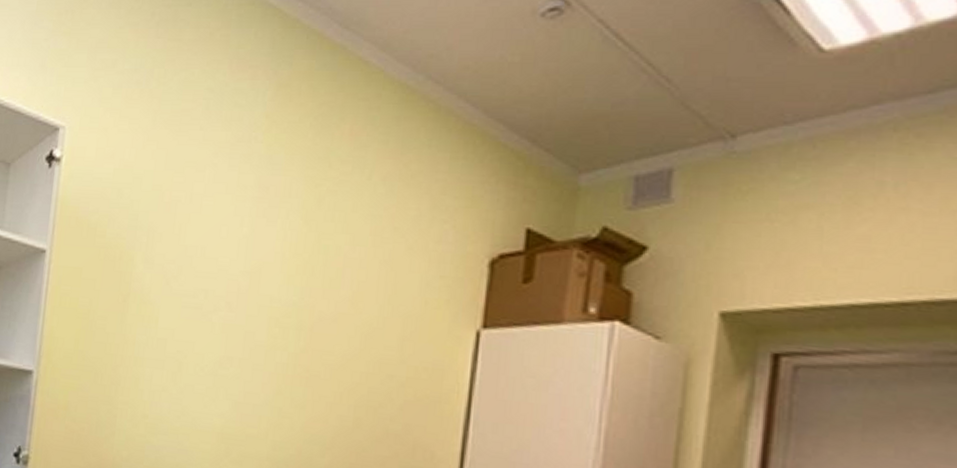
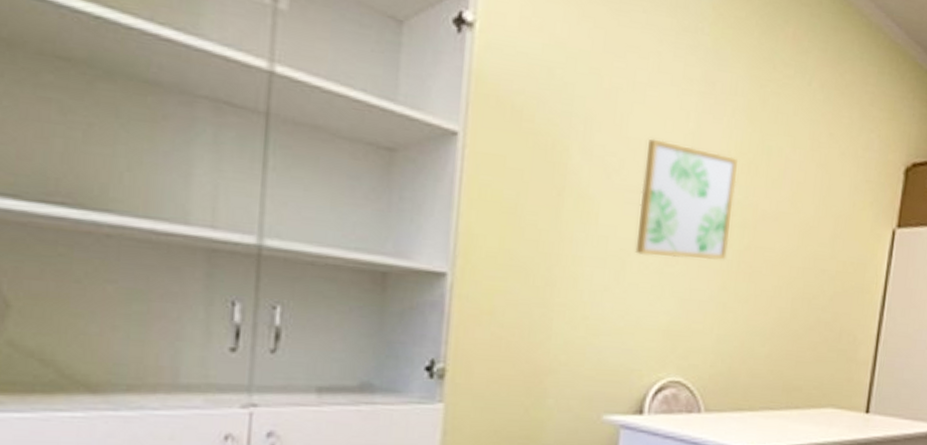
wall art: none [191,245,292,363] -> present [635,139,738,260]

